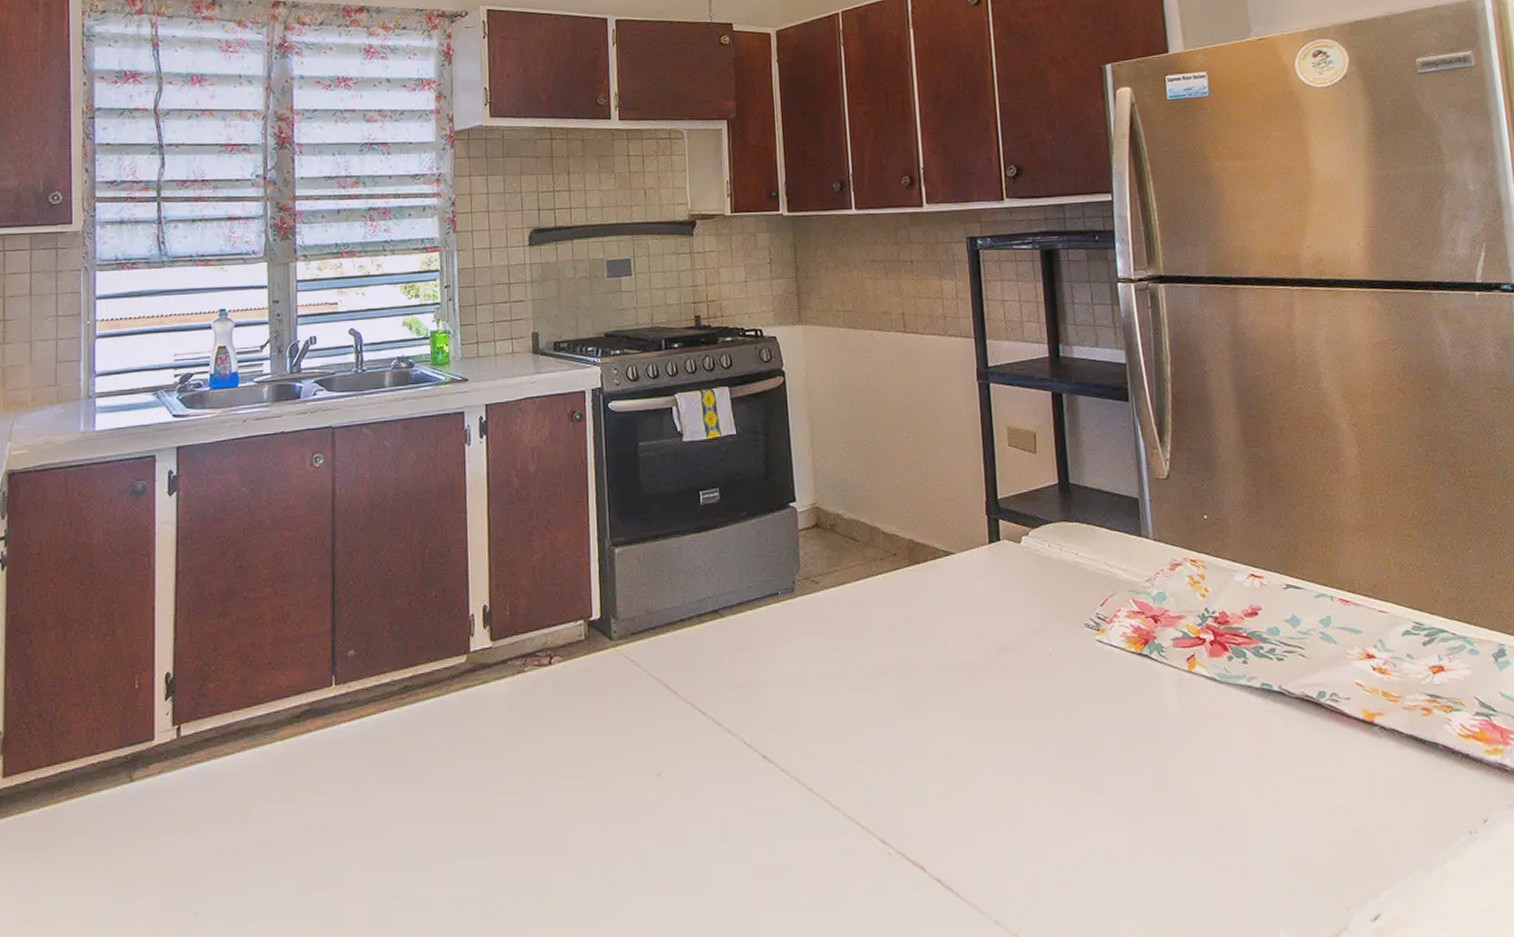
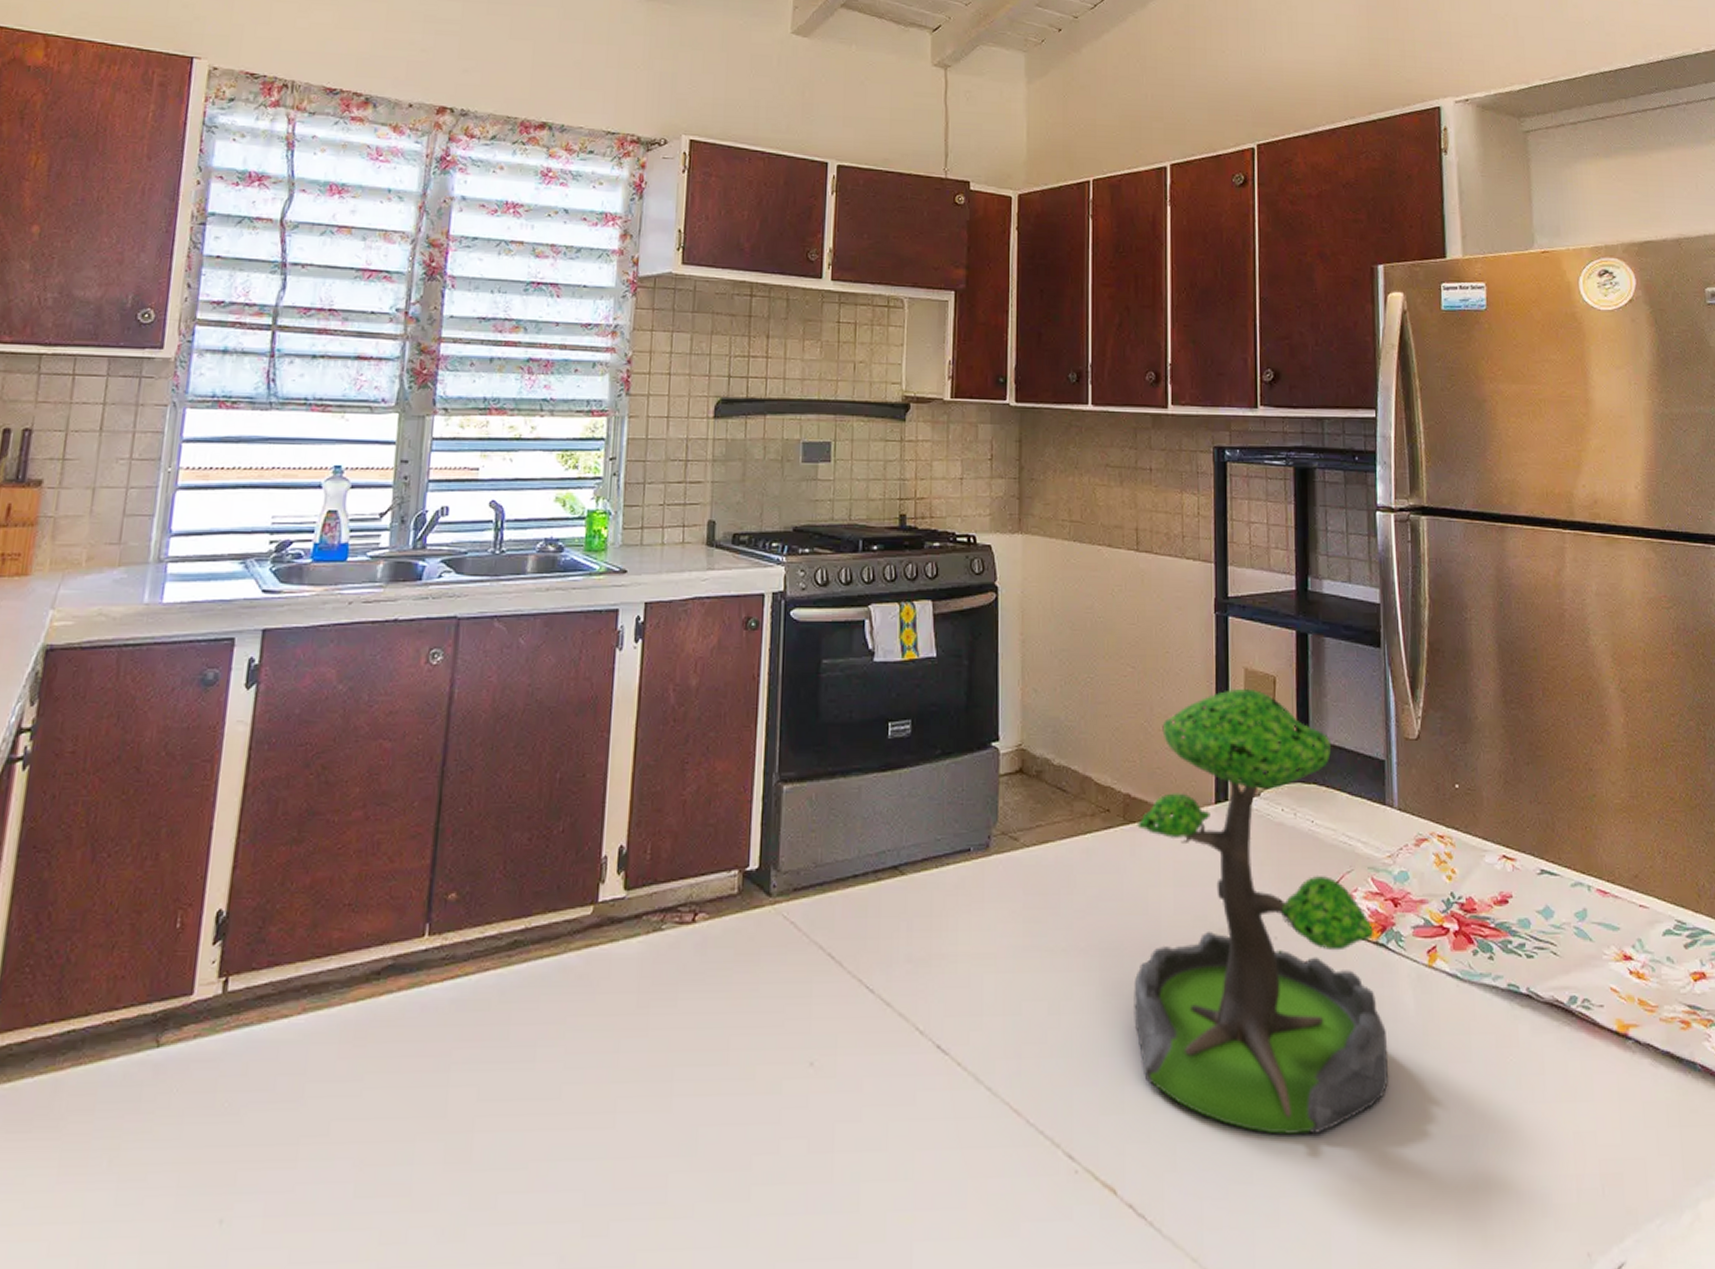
plant: none [921,444,1158,818] -> present [1134,688,1389,1136]

